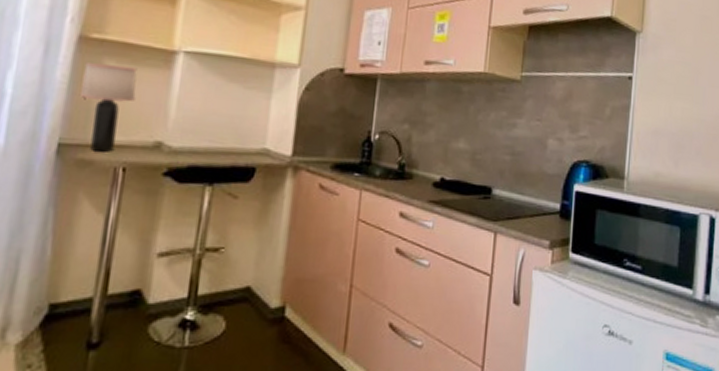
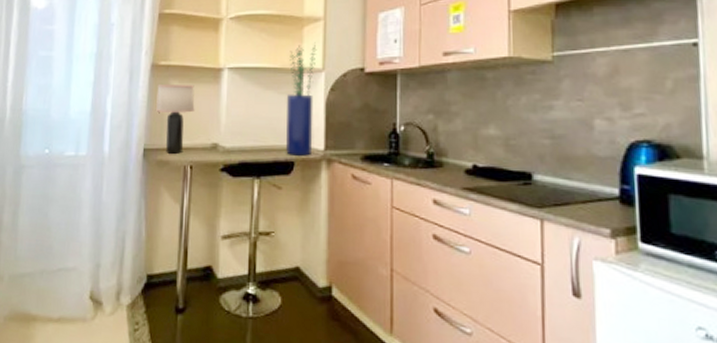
vase: none [247,33,294,163] -> present [286,42,317,157]

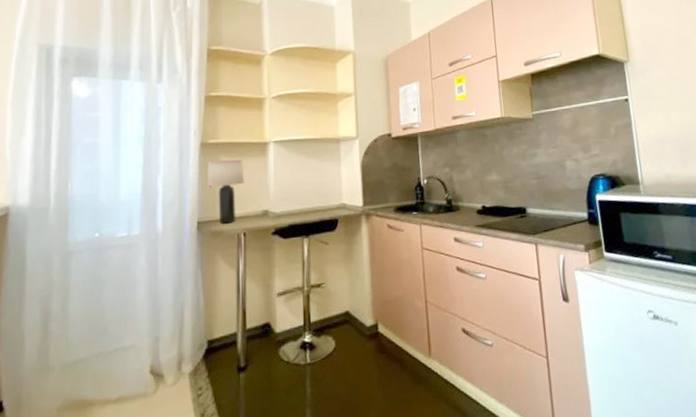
vase: present [286,42,317,157] -> none [327,114,353,215]

